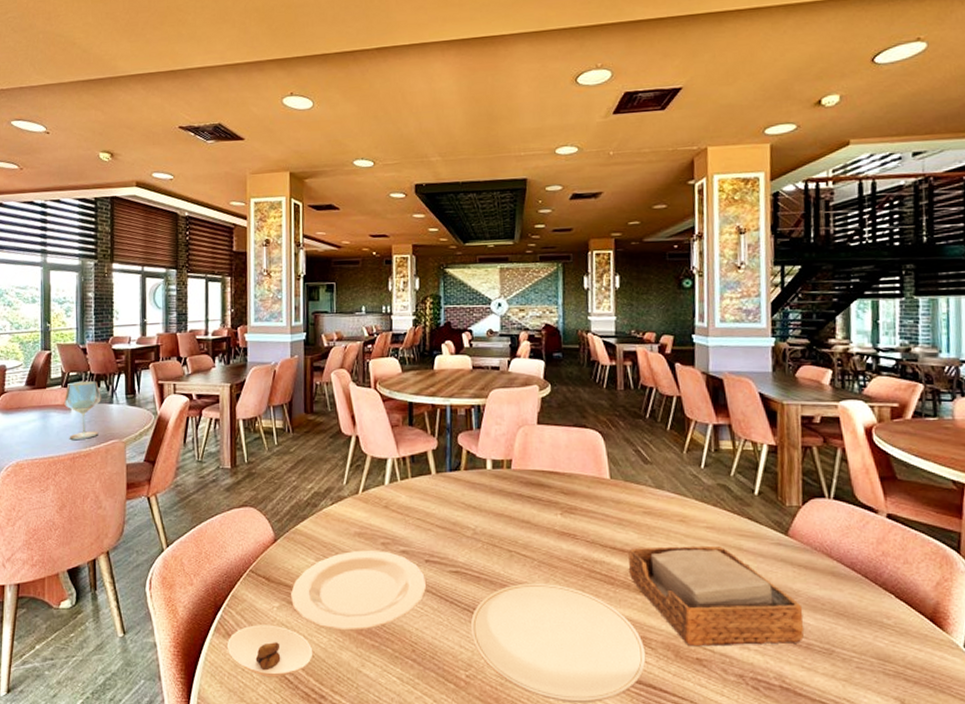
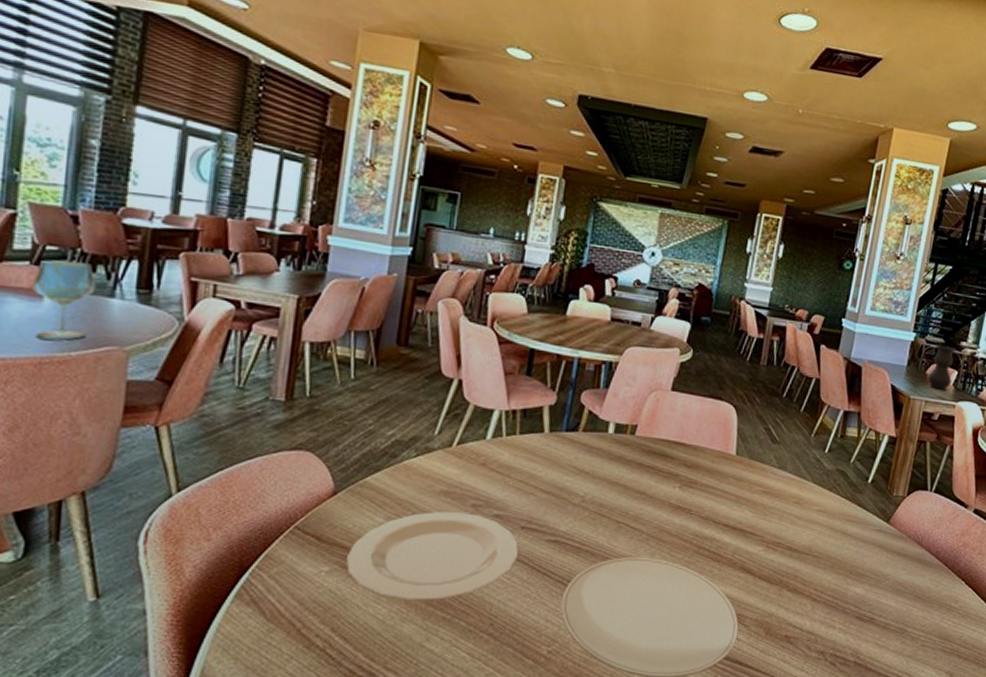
saucer: present [226,625,313,678] -> none [249,591,367,653]
napkin holder: present [628,545,805,647] -> none [736,526,888,625]
vase: none [798,345,828,392] -> present [927,344,957,391]

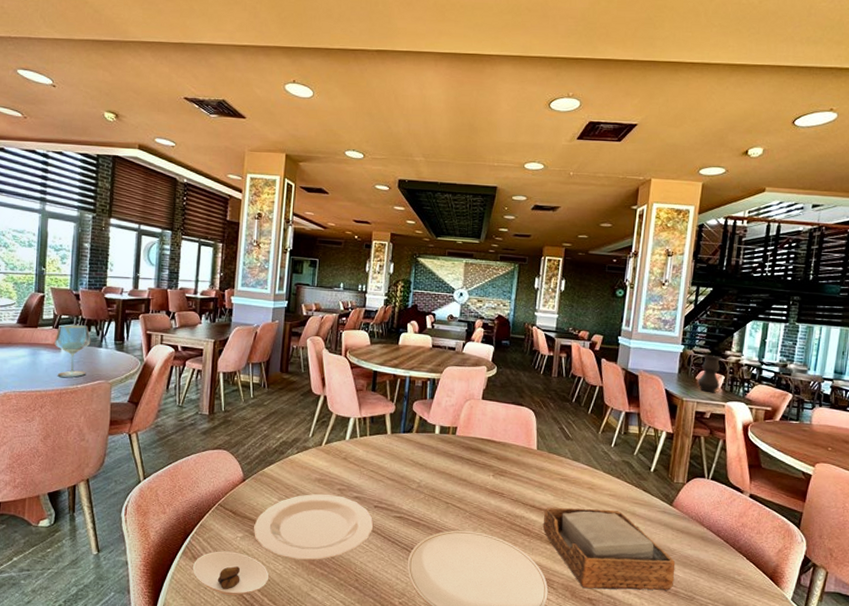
saucer: none [249,591,367,653] -> present [192,551,269,596]
napkin holder: none [736,526,888,625] -> present [542,507,676,591]

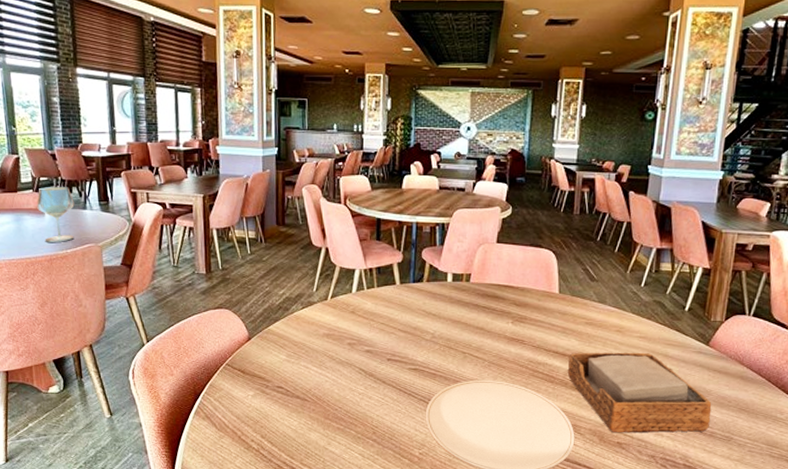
saucer: present [192,551,269,596] -> none [206,410,285,453]
plate: present [253,493,374,561] -> none [263,349,388,416]
vase: present [697,354,722,393] -> none [739,180,768,223]

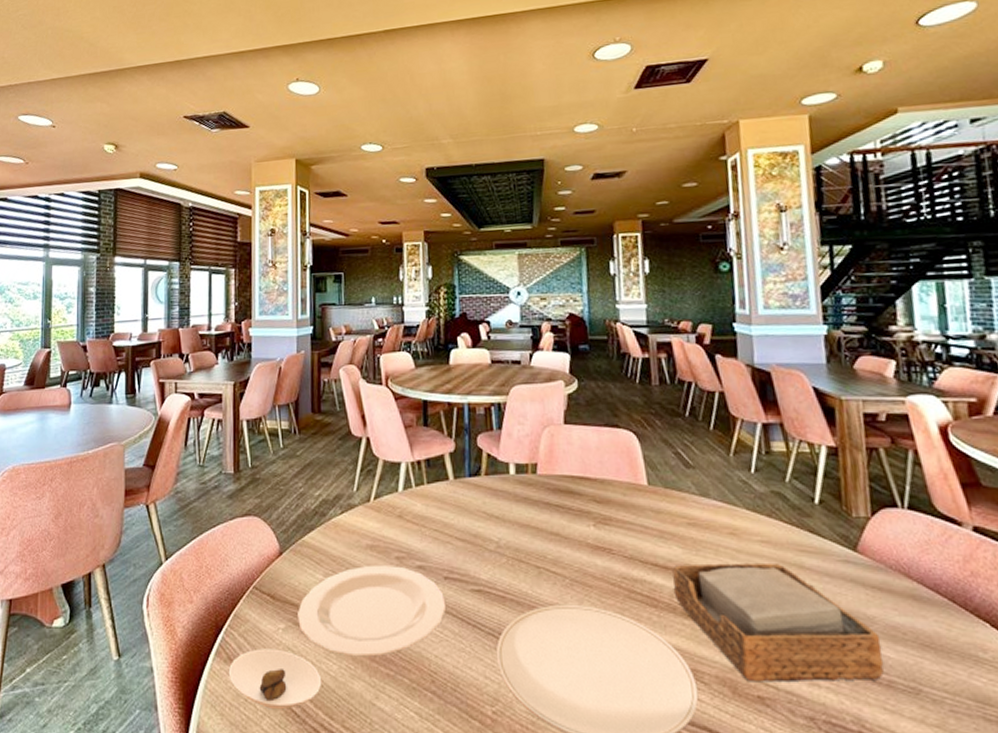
wine glass: present [37,187,75,242] -> none [63,380,101,443]
saucer: none [206,410,285,453] -> present [228,649,322,710]
plate: none [263,349,388,416] -> present [296,564,447,657]

